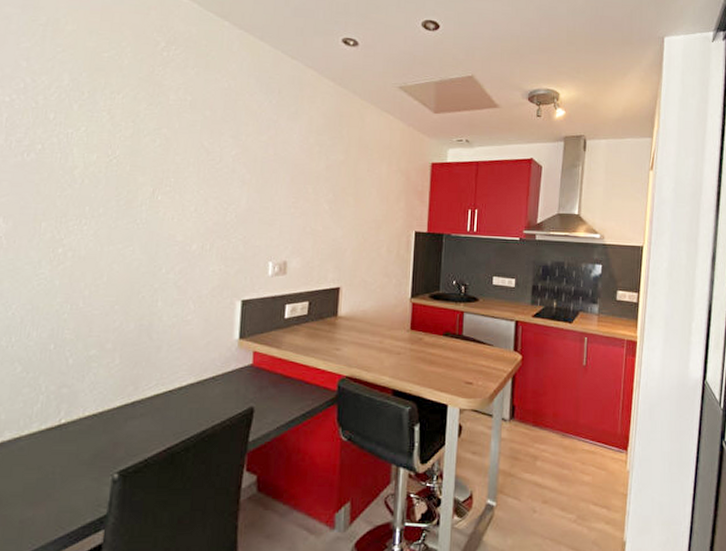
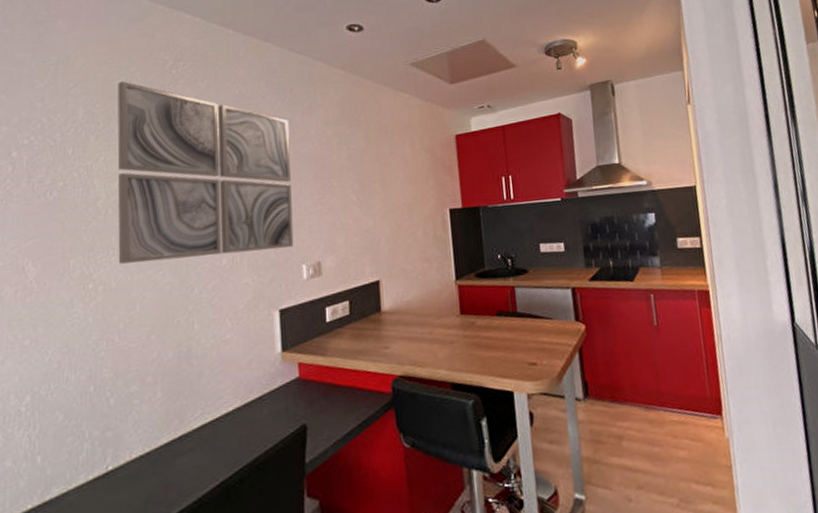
wall art: none [89,54,273,244] -> present [117,81,294,264]

